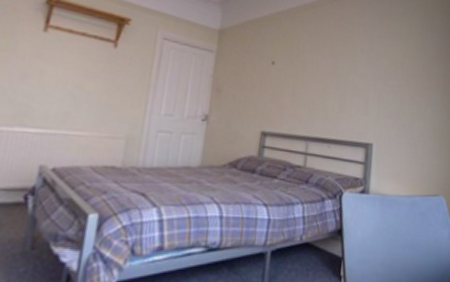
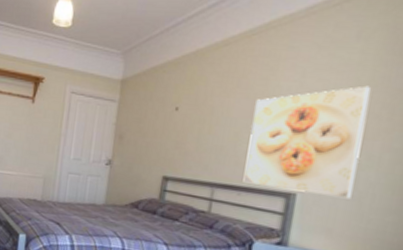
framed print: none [332,52,416,146] -> present [243,86,370,199]

